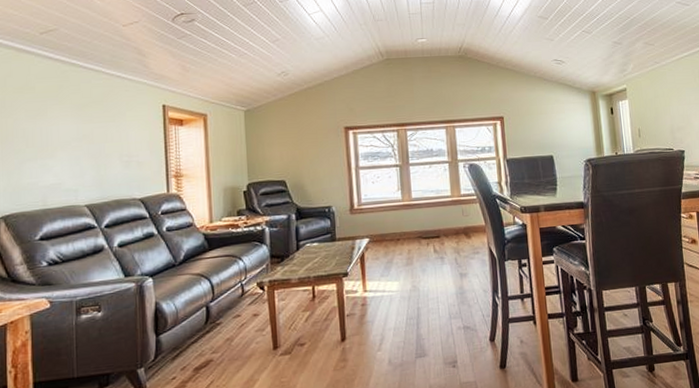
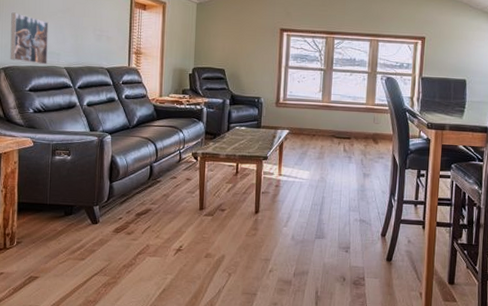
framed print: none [10,148,62,206] -> present [10,12,49,65]

